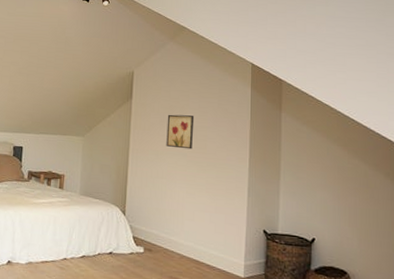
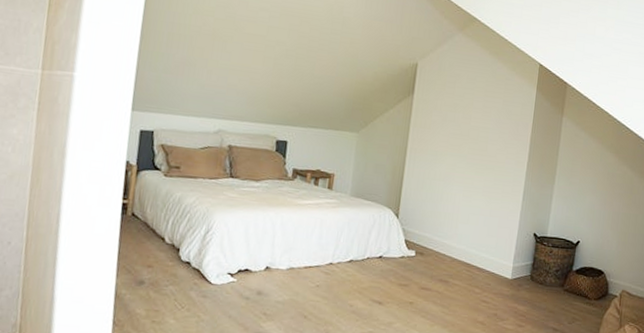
wall art: present [166,114,195,150] -> none [446,112,478,151]

